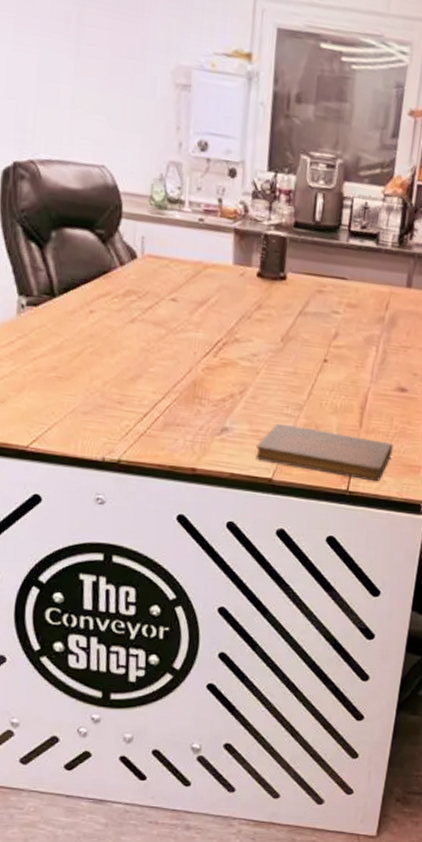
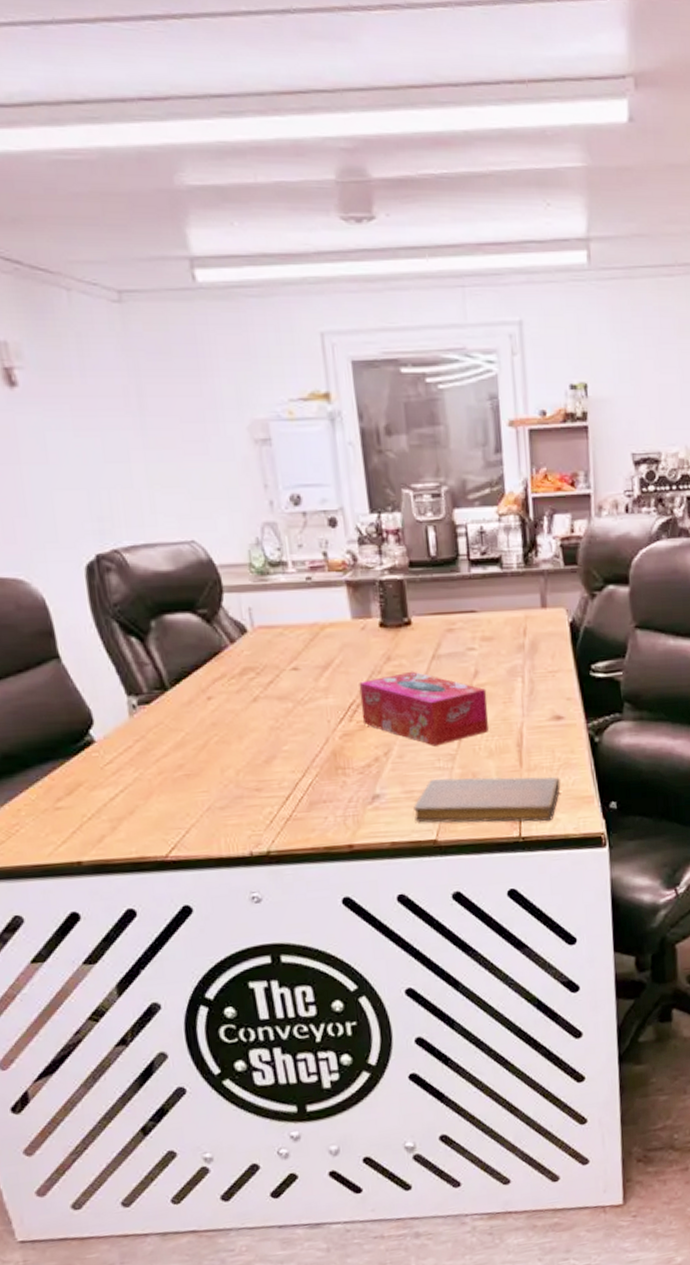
tissue box: none [225,321,343,395] -> present [359,671,488,746]

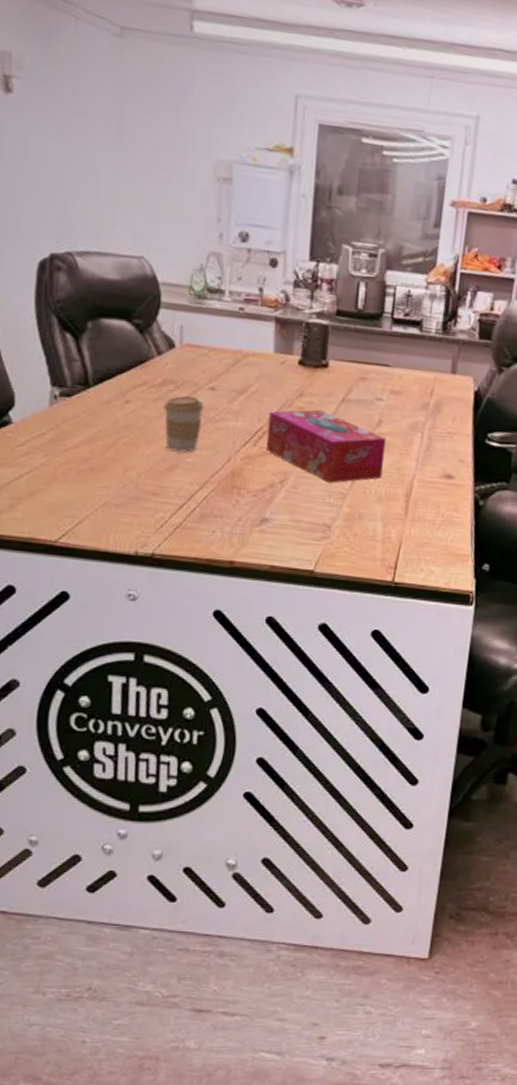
coffee cup: none [248,680,292,742] -> present [164,395,204,453]
notebook: present [413,776,561,823] -> none [297,512,440,572]

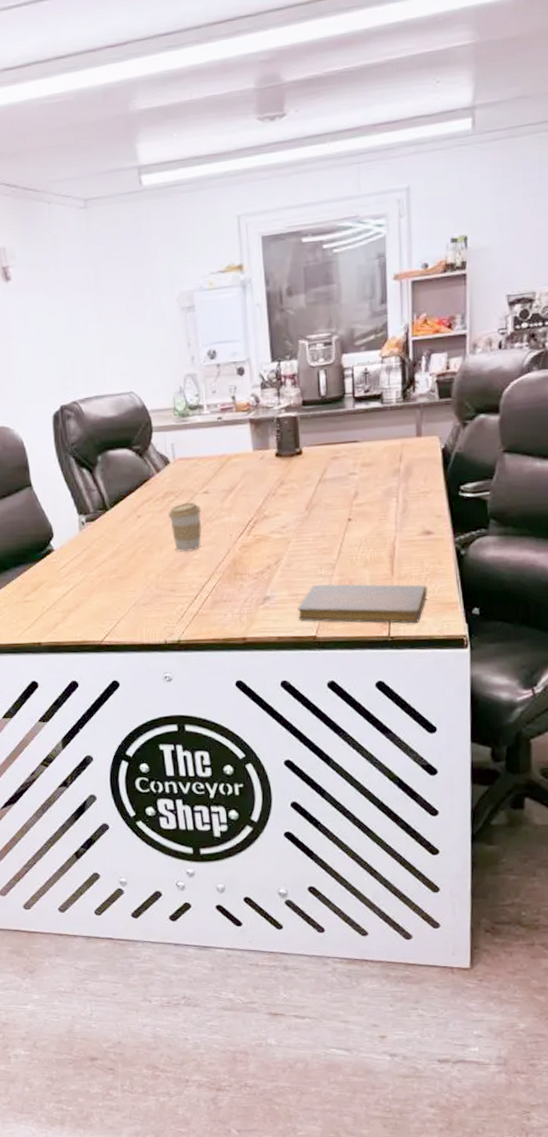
tissue box: present [265,409,387,483] -> none [256,493,365,557]
notebook: none [297,512,440,572] -> present [298,584,428,624]

